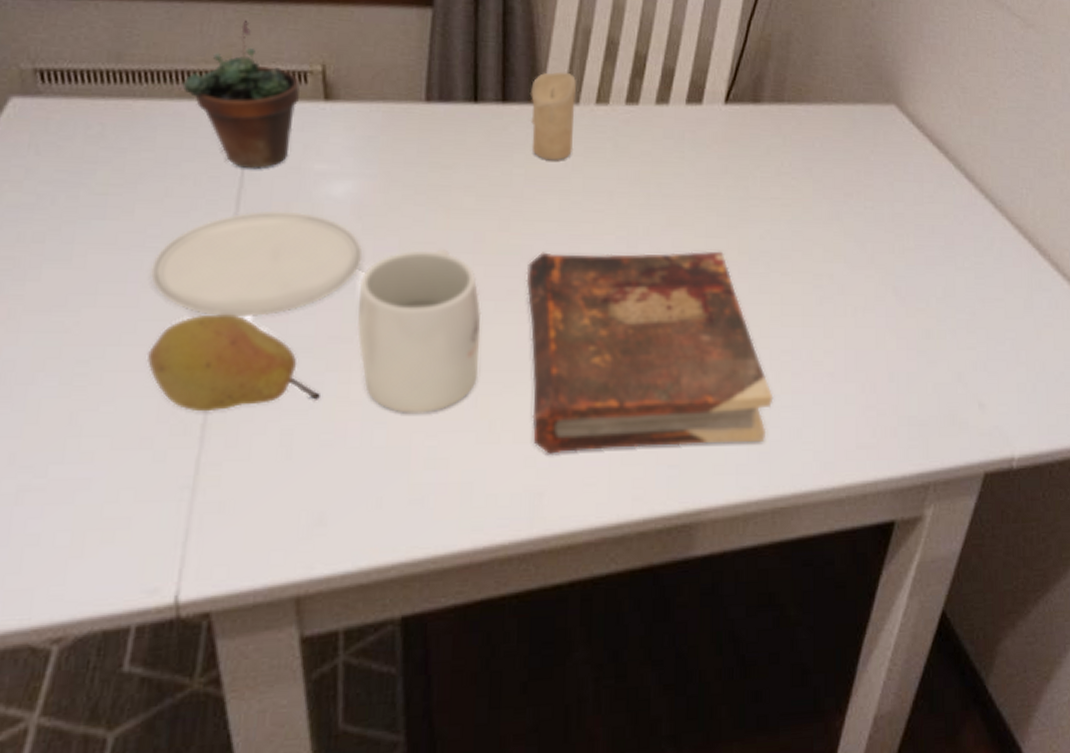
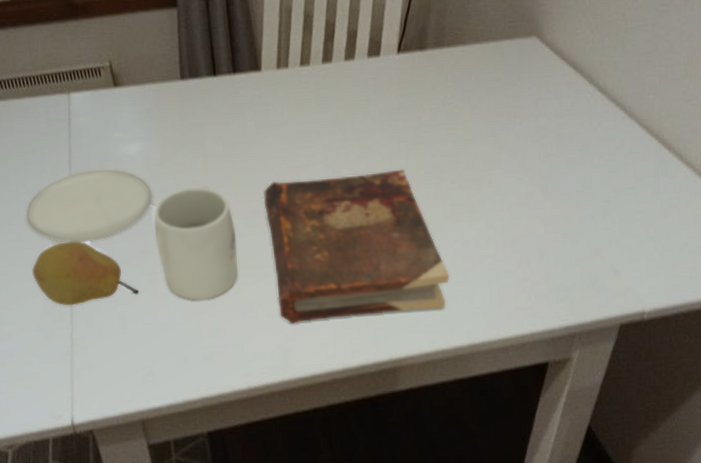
succulent plant: present [182,19,301,168] -> none [24,35,98,141]
candle: present [531,71,576,160] -> none [252,44,288,113]

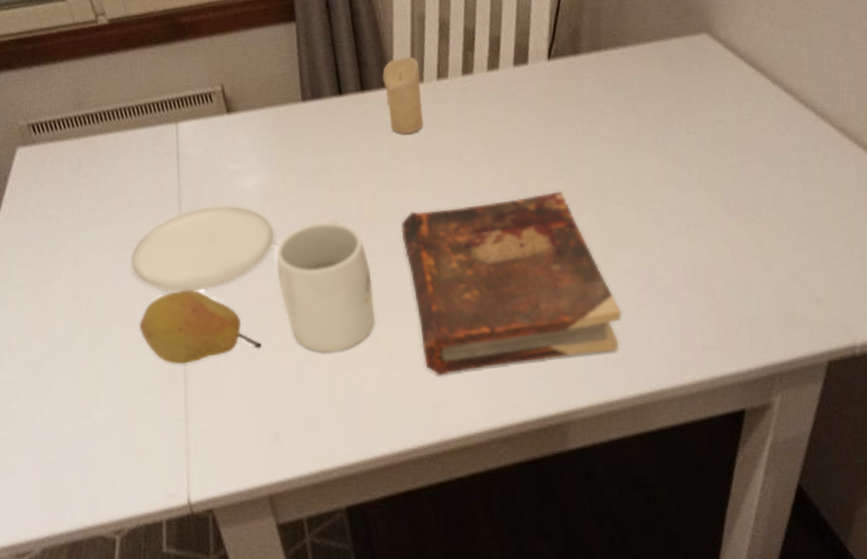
candle: none [252,44,288,113] -> present [382,56,424,134]

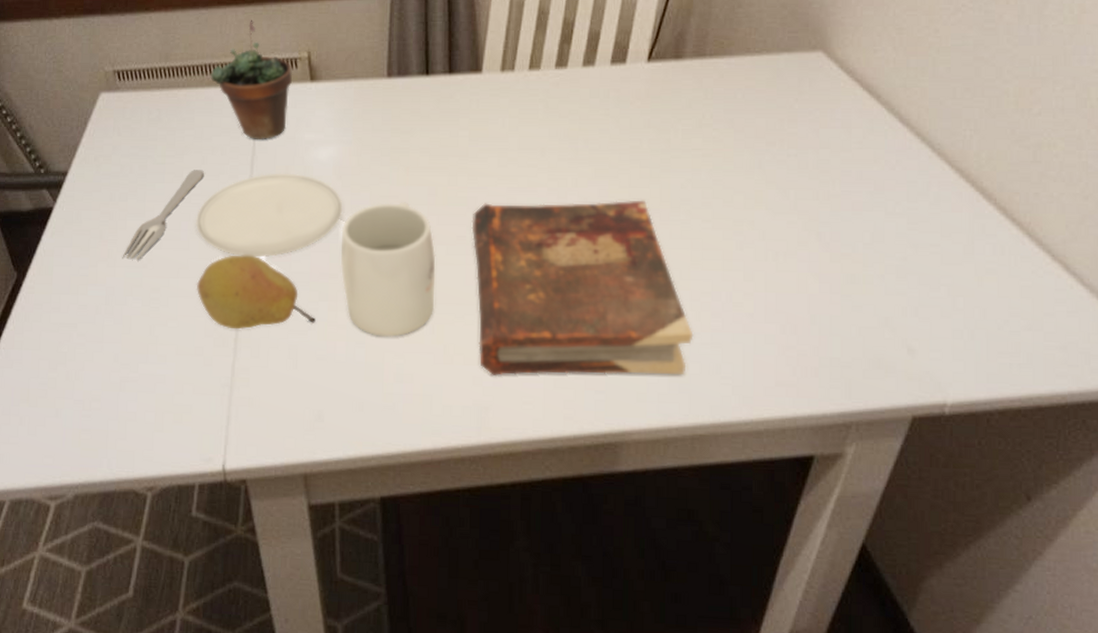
fork: none [60,212,133,309] -> present [122,170,204,260]
succulent plant: none [126,59,210,176] -> present [210,19,293,139]
candle: present [382,56,424,134] -> none [473,43,511,122]

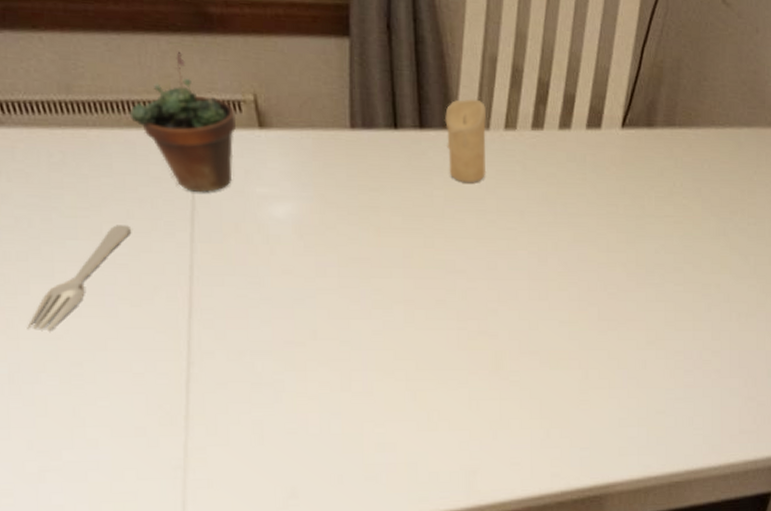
plate: present [195,173,343,258] -> none [123,230,307,326]
fruit: present [196,255,316,330] -> none [130,323,282,406]
mug: present [340,201,436,337] -> none [306,263,416,406]
book: present [471,200,694,377] -> none [451,264,669,440]
candle: none [473,43,511,122] -> present [445,99,487,182]

